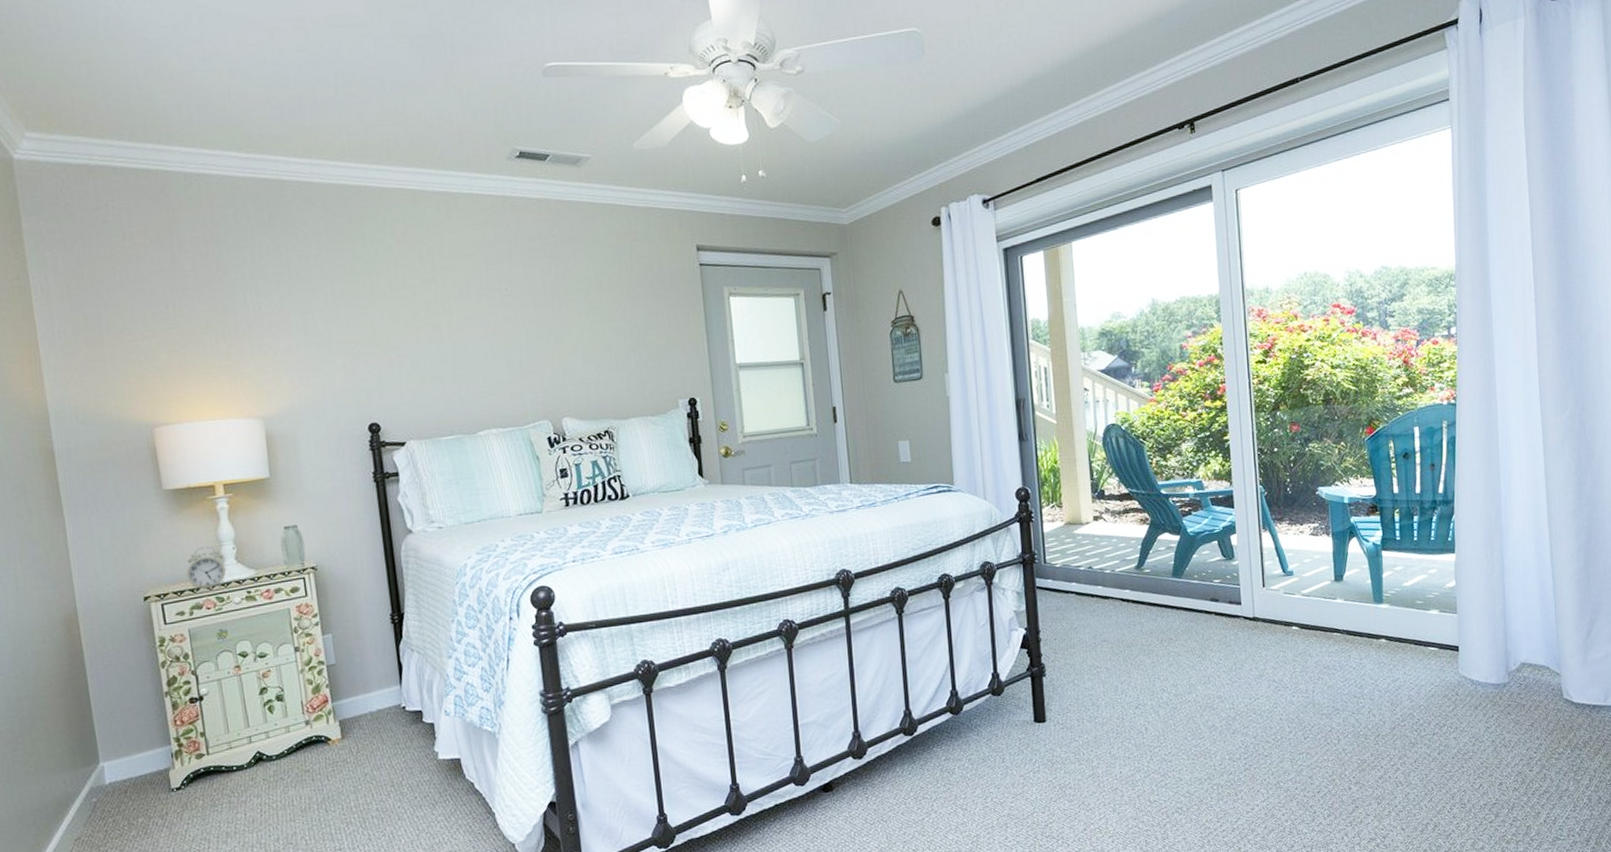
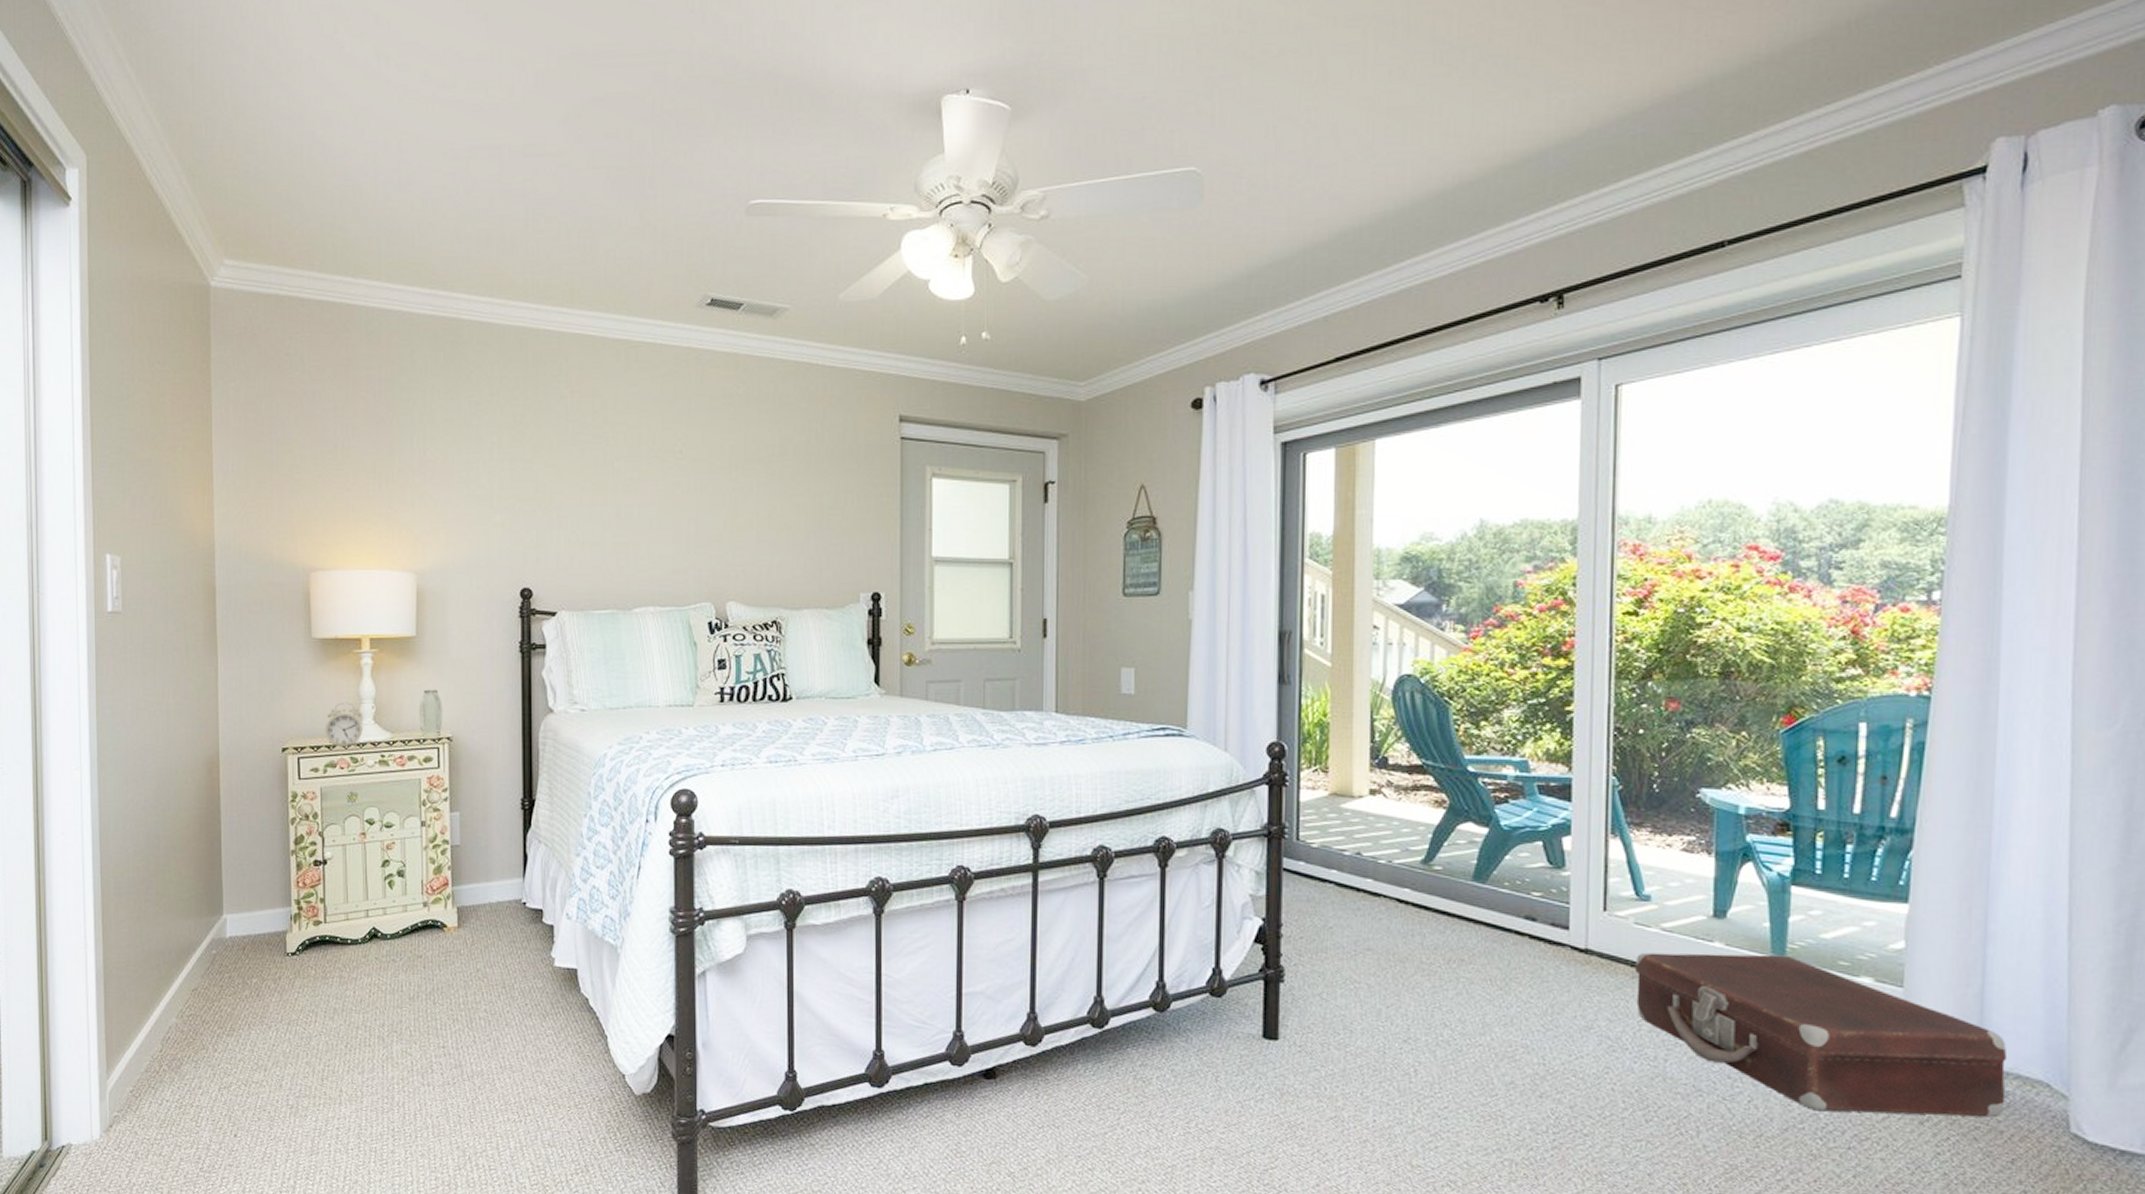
suitcase: none [1287,602,1524,711] -> present [1634,952,2008,1118]

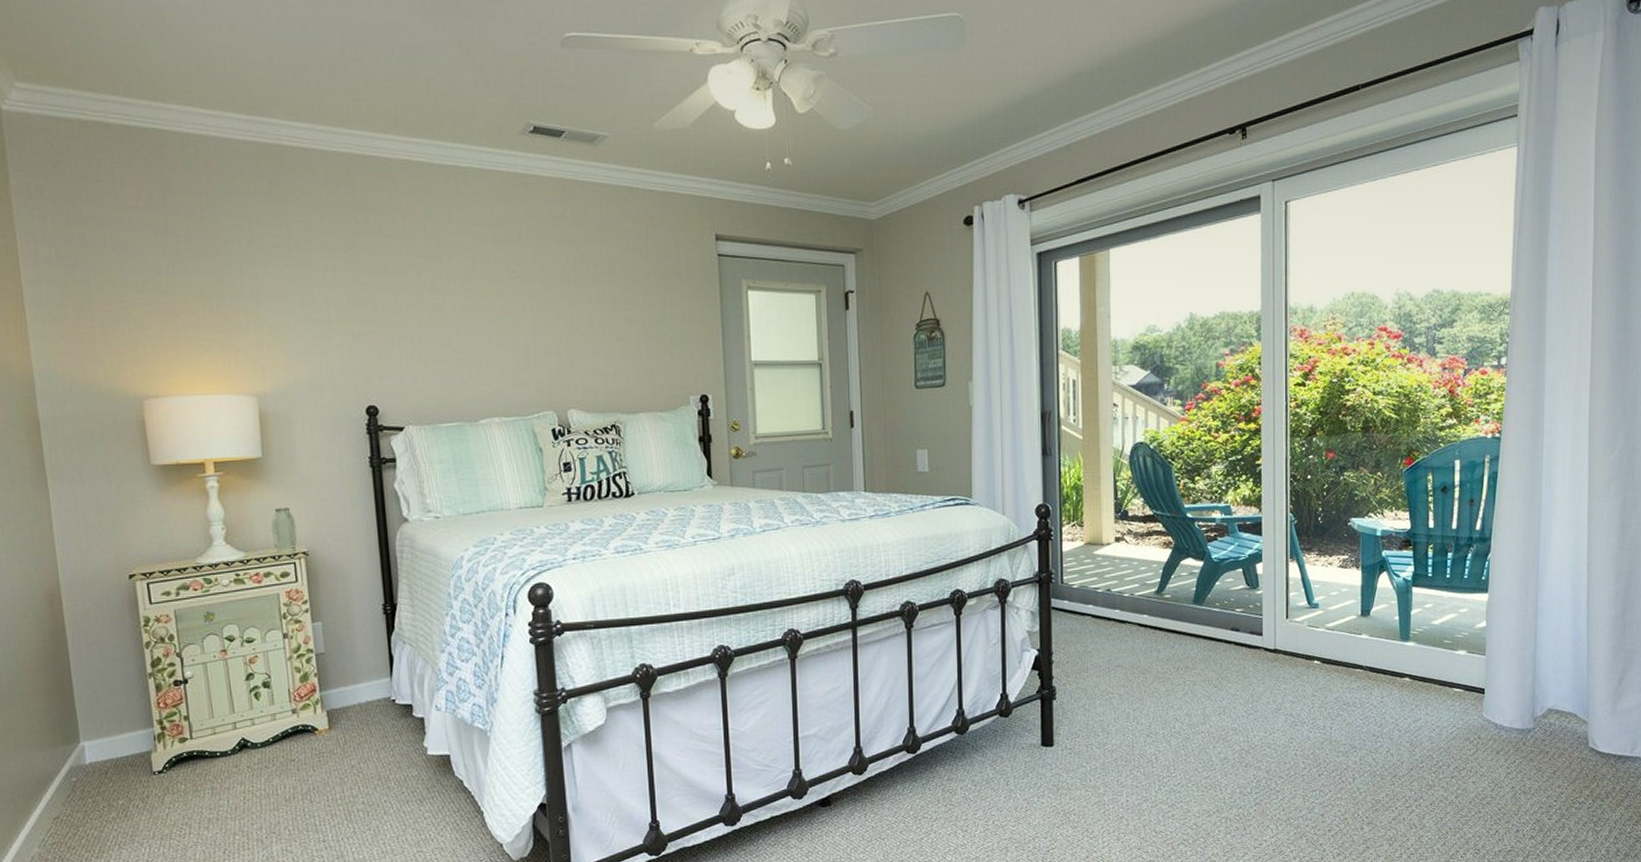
alarm clock: present [324,702,362,749] -> none [173,525,214,572]
suitcase: present [1634,952,2008,1118] -> none [1308,639,1551,752]

